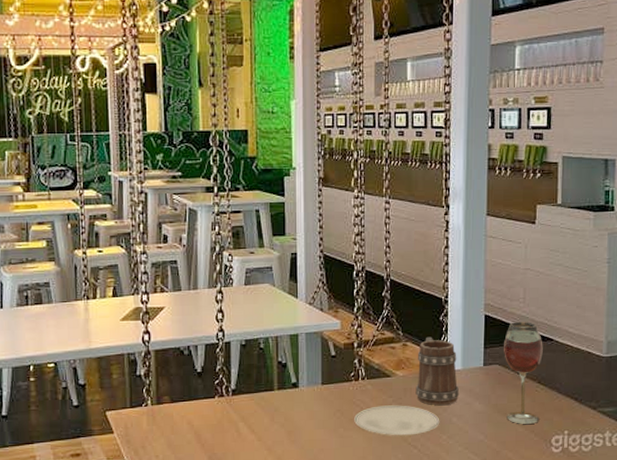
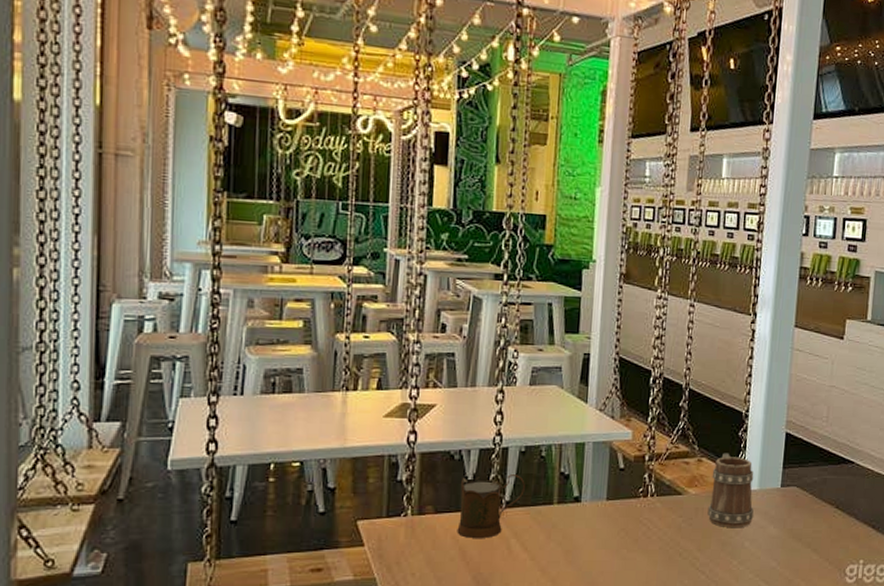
beer mug: none [191,365,248,423] -> present [457,474,525,538]
plate: present [354,405,440,437] -> none [639,526,732,561]
wineglass: present [504,322,543,425] -> none [801,442,844,552]

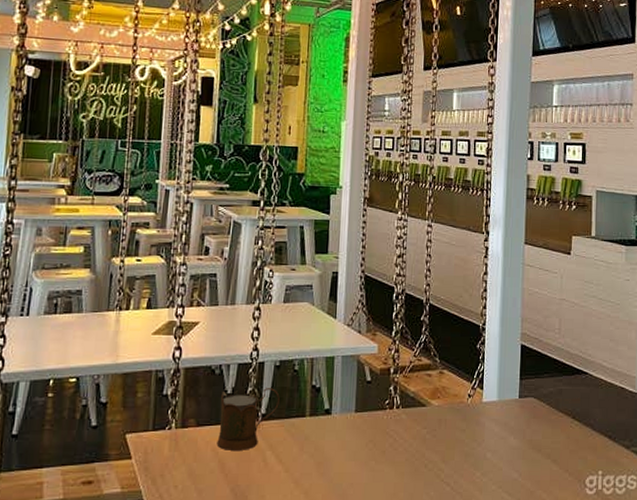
beer mug: present [707,453,755,528] -> none [450,365,495,440]

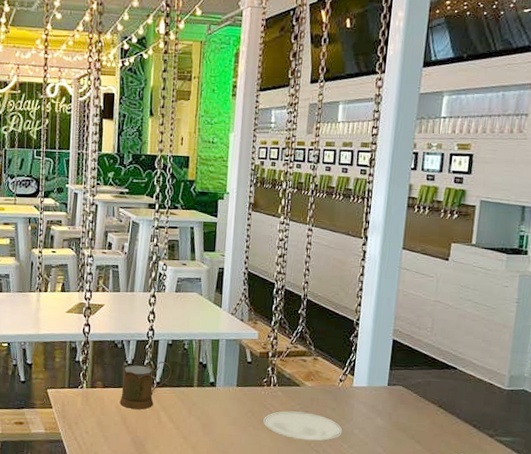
plate: none [387,437,474,473] -> present [263,411,343,442]

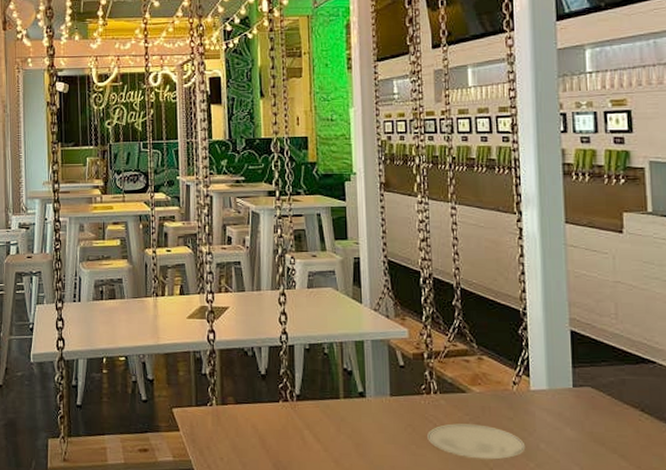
beer mug: present [119,359,172,409] -> none [256,369,312,428]

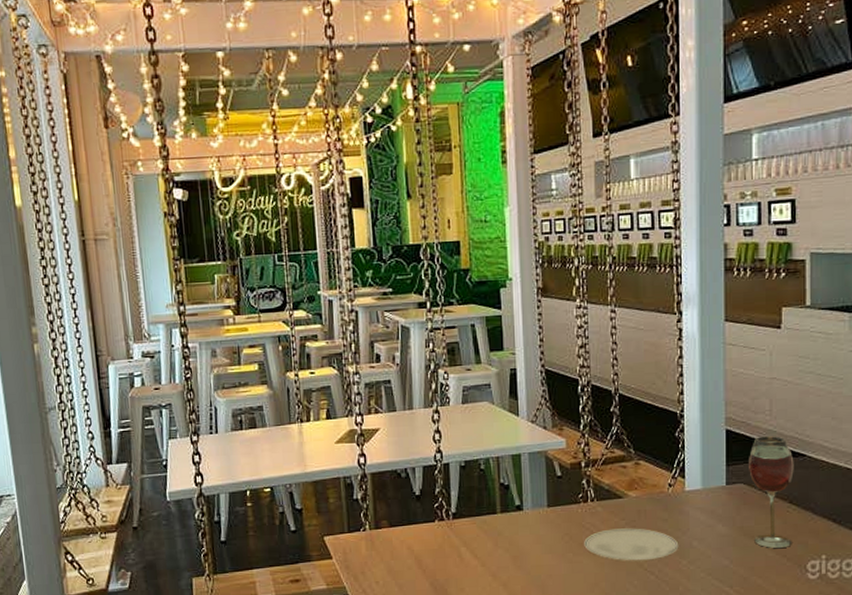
wineglass: none [595,340,646,459] -> present [749,436,794,549]

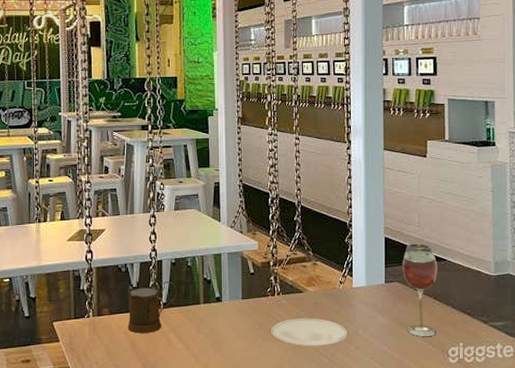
beer mug: none [410,488,469,548] -> present [128,281,177,333]

